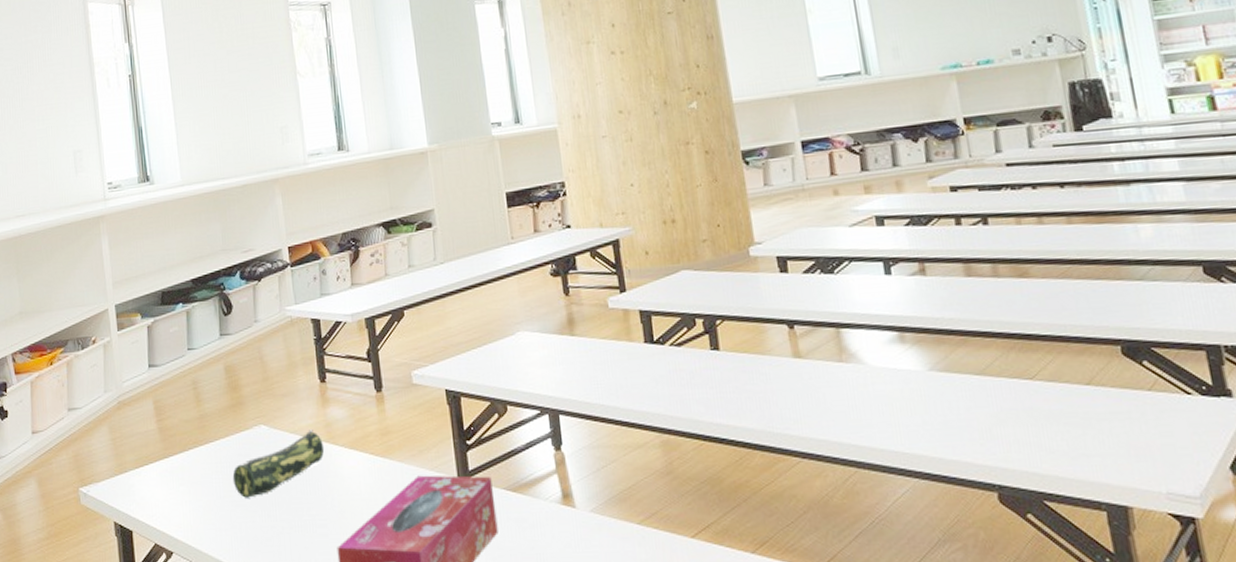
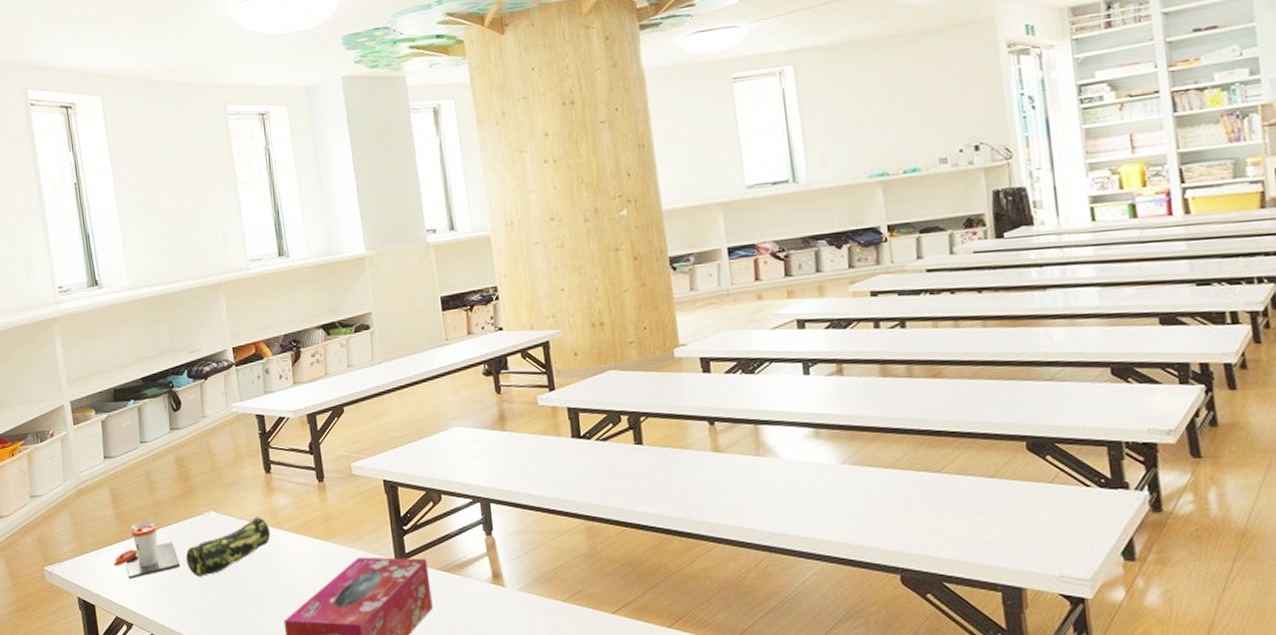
cup: none [155,435,226,501] -> present [114,521,180,579]

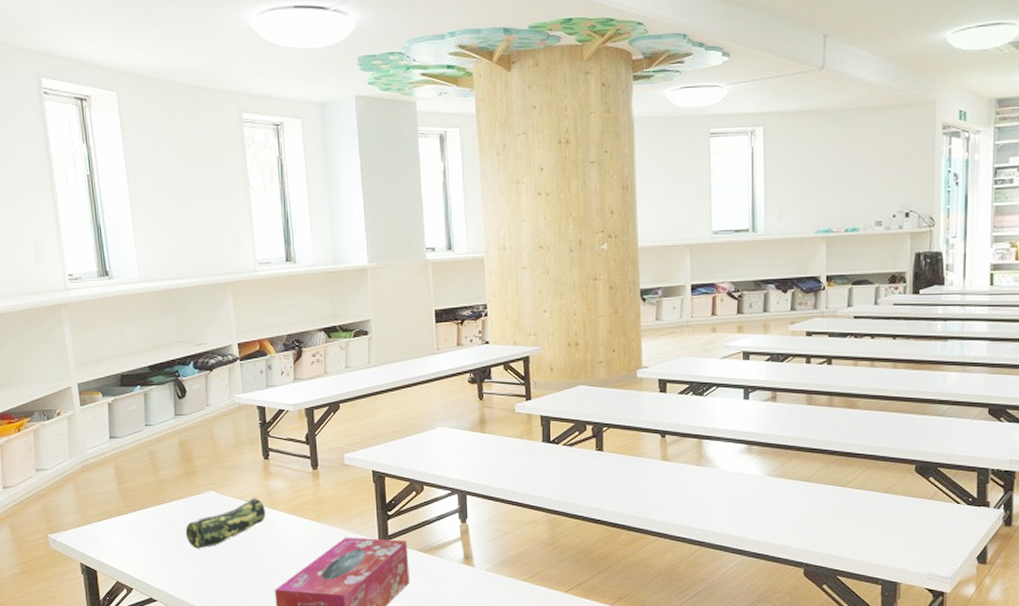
cup: present [114,521,180,579] -> none [116,497,180,548]

